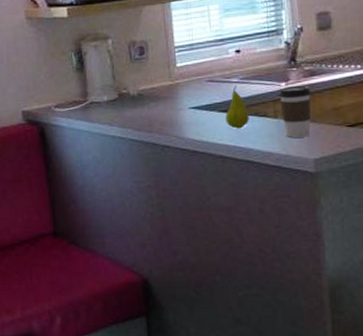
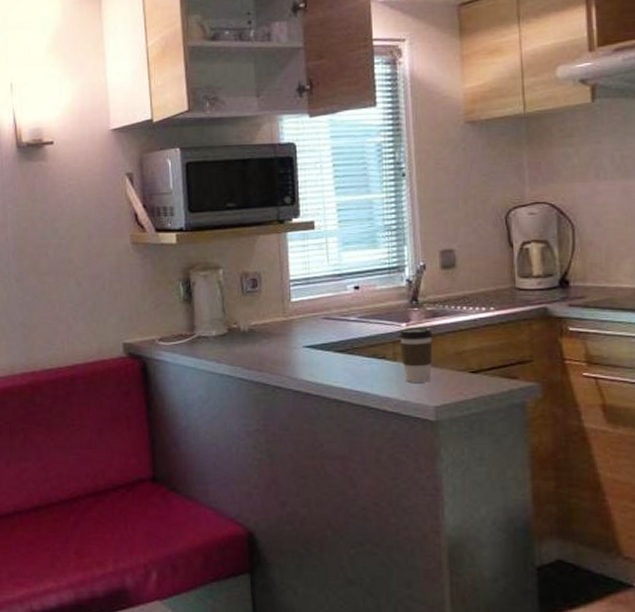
fruit: present [225,85,250,129] -> none [342,324,367,371]

